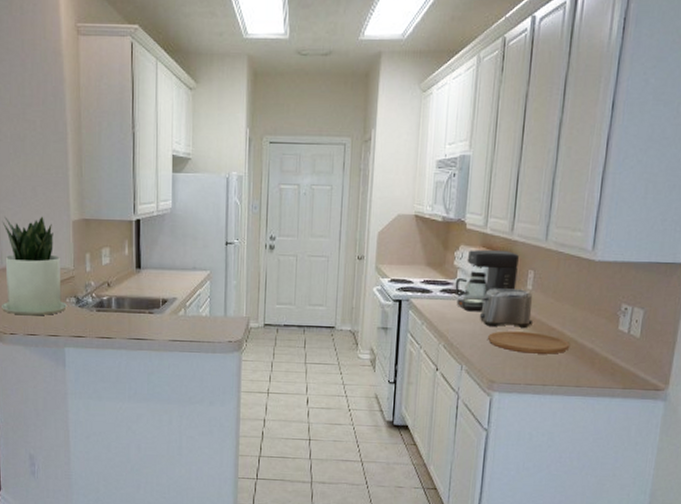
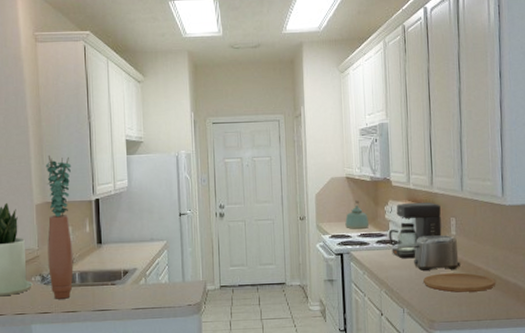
vase: none [84,166,112,324] -> present [45,154,74,299]
kettle: none [408,241,435,275] -> present [345,199,370,229]

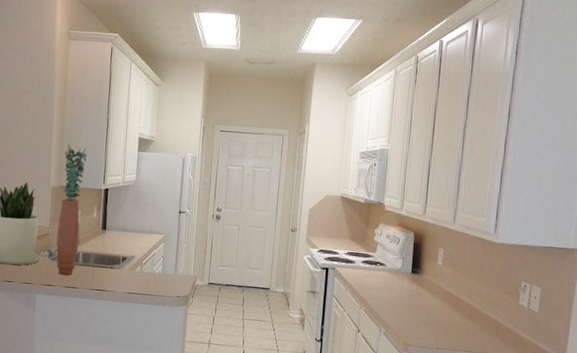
kettle: present [345,199,370,229] -> none [334,219,358,248]
coffee maker: present [388,202,442,259] -> none [375,228,430,282]
toaster: present [413,235,462,271] -> none [396,262,444,298]
cutting board: present [423,272,496,292] -> none [404,299,477,323]

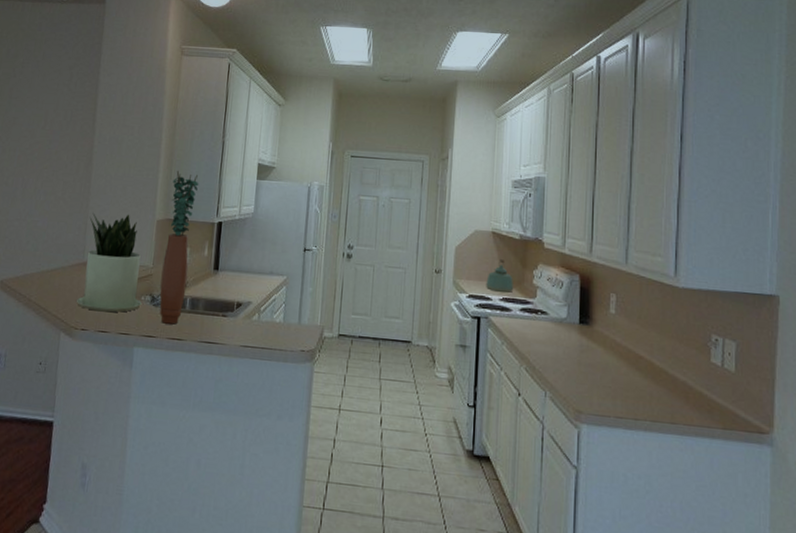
kettle: none [334,219,358,248] -> present [486,258,514,293]

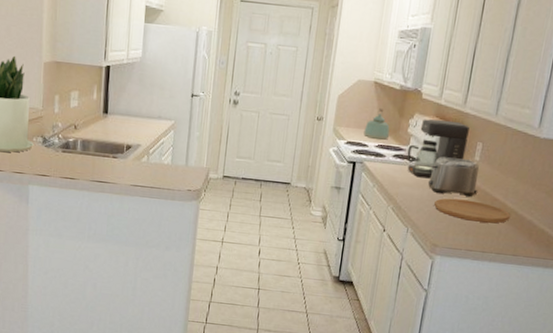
vase: present [159,170,199,325] -> none [50,10,86,165]
coffee maker: none [535,269,599,334] -> present [407,119,470,178]
toaster: none [561,310,620,354] -> present [427,157,479,197]
cutting board: none [572,356,661,385] -> present [434,198,511,224]

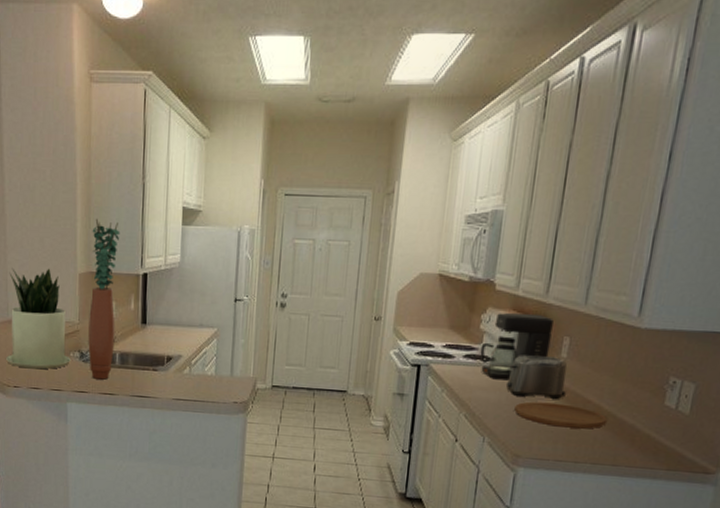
vase: none [50,10,86,165] -> present [88,218,120,380]
kettle: present [364,107,390,140] -> none [428,302,459,339]

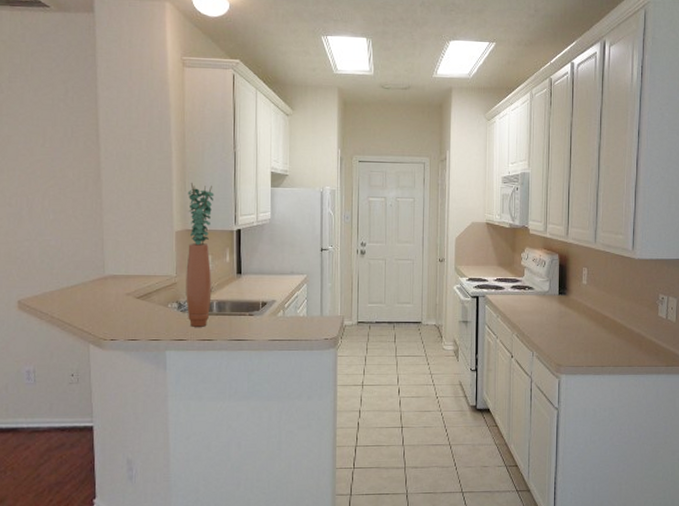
planter: present [6,267,72,370] -> none [102,227,170,322]
coffee maker: present [480,313,554,380] -> none [523,251,574,305]
toaster: present [505,355,567,399] -> none [545,284,590,317]
cutting board: present [514,401,608,429] -> none [553,320,621,339]

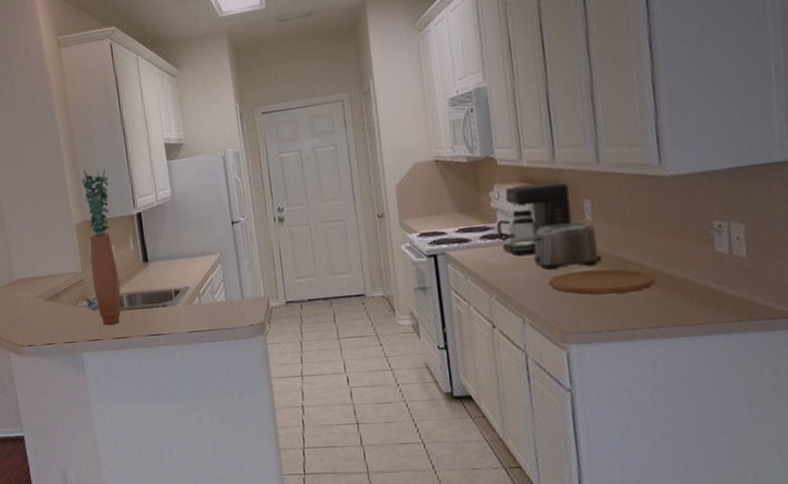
coffee maker: none [523,251,574,305] -> present [496,181,572,256]
toaster: none [545,284,590,317] -> present [532,221,603,270]
cutting board: none [553,320,621,339] -> present [549,268,657,295]

